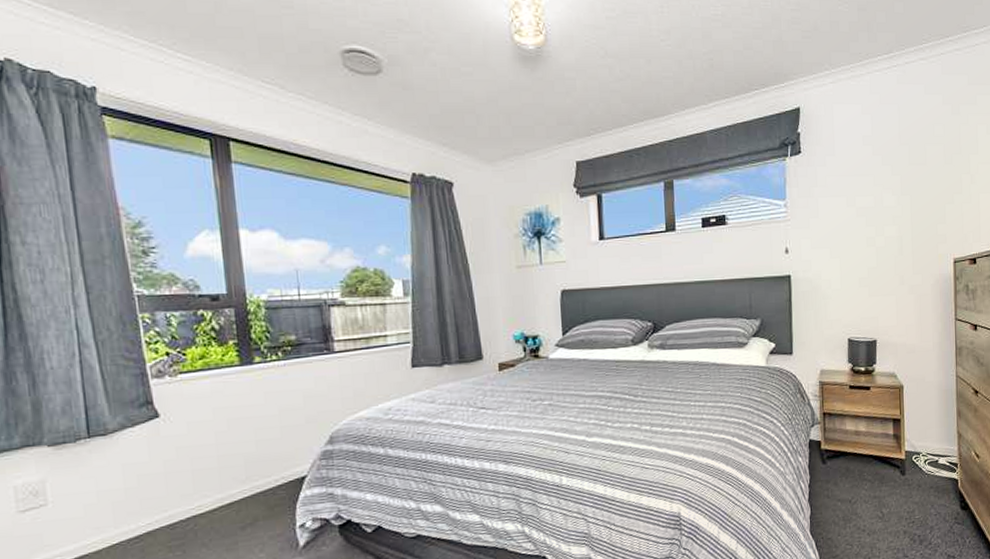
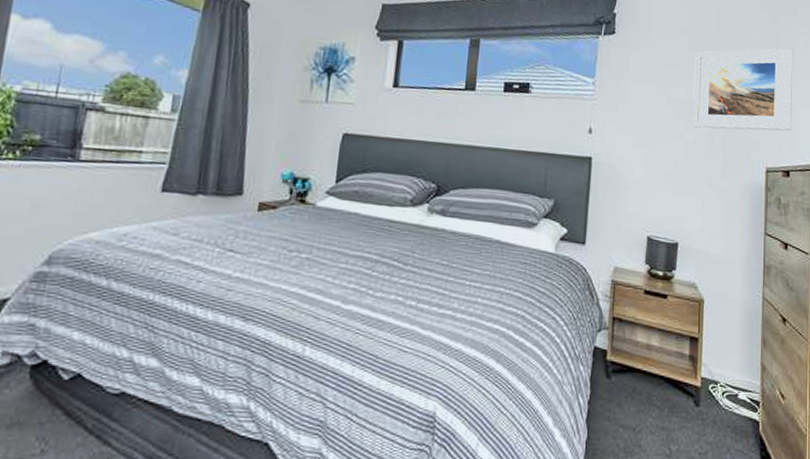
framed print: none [879,140,976,231] -> present [692,48,793,131]

